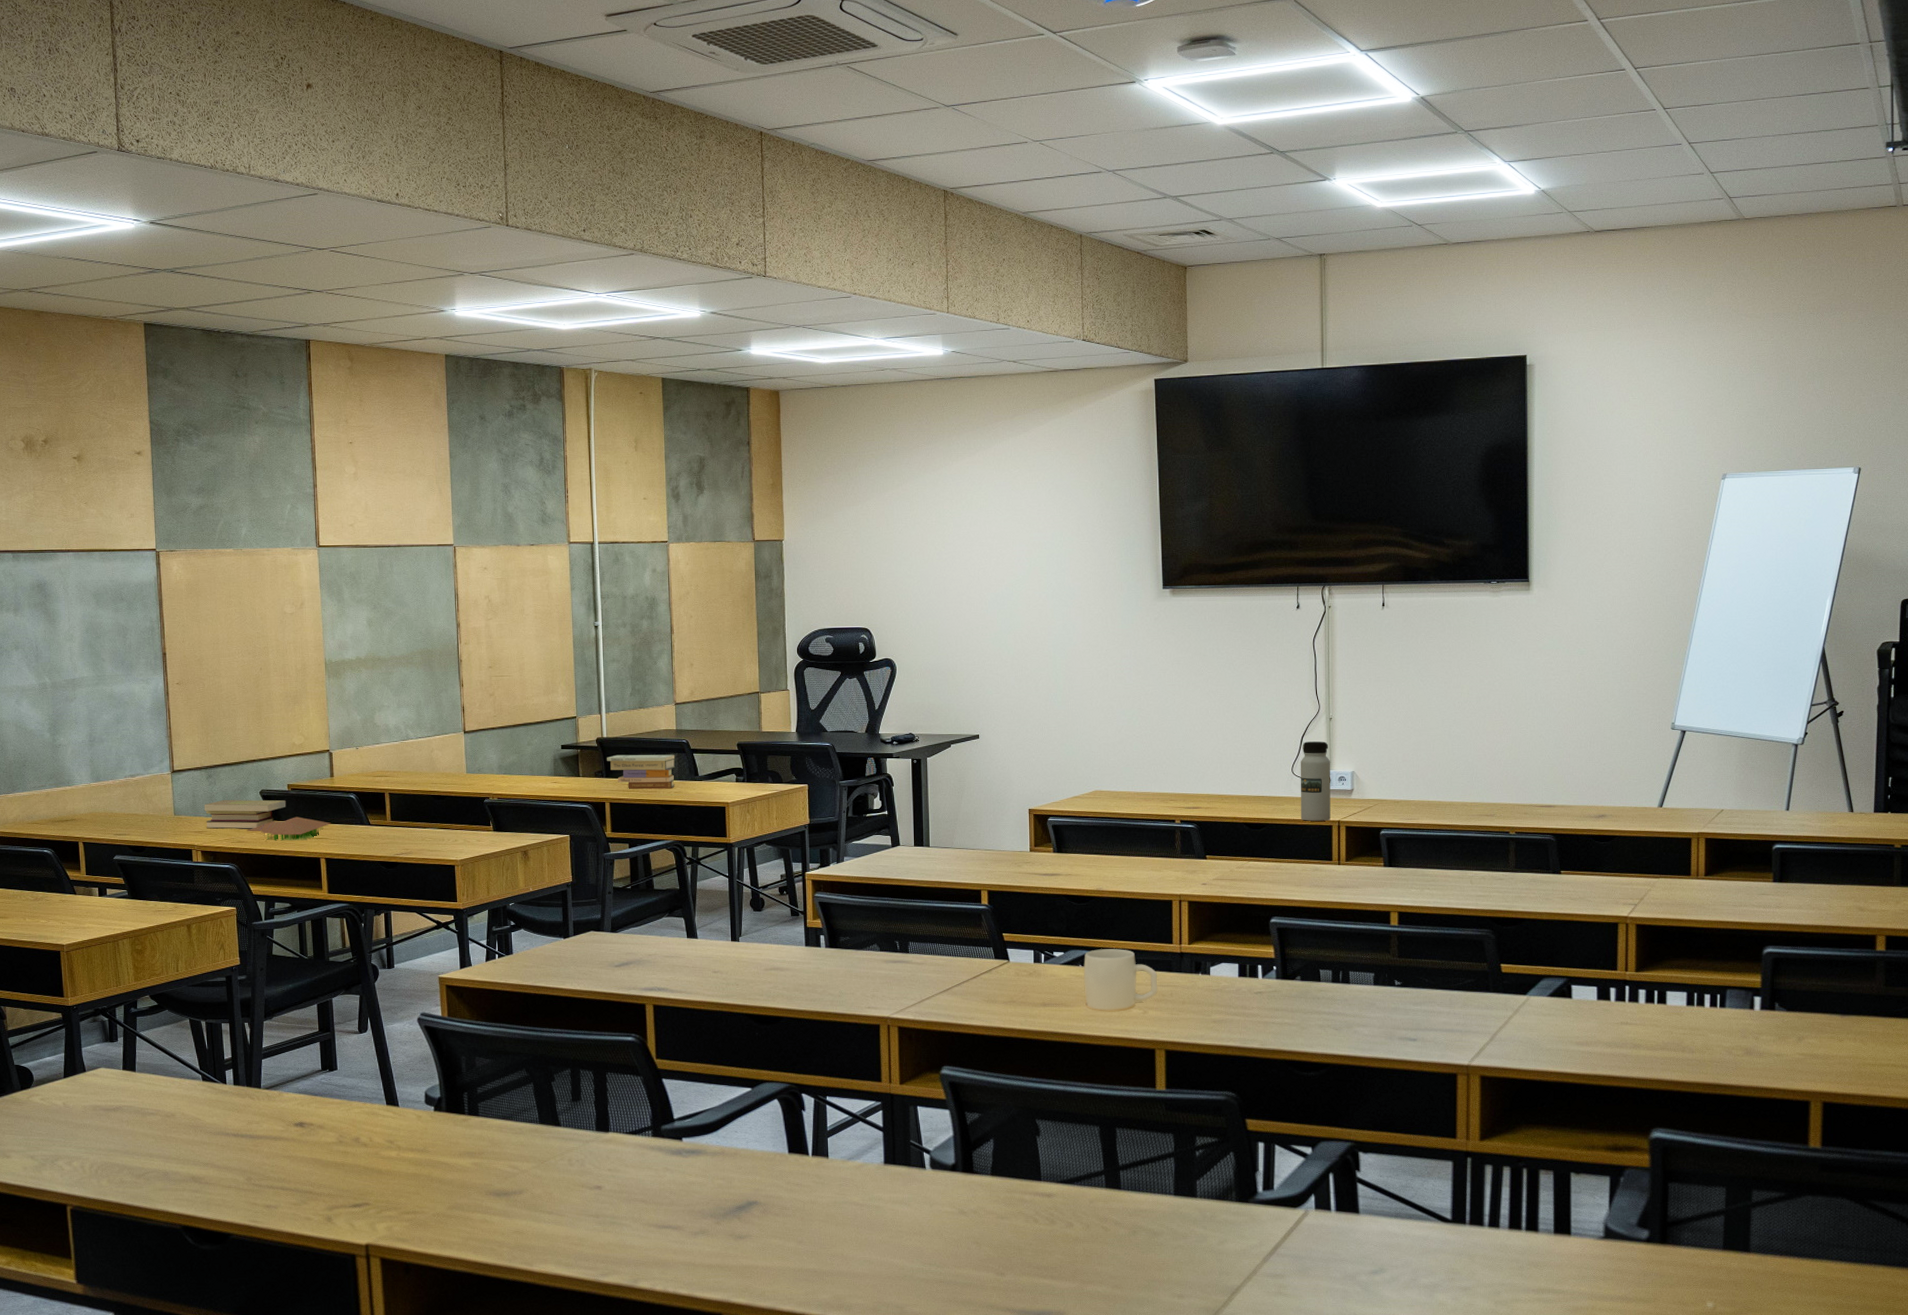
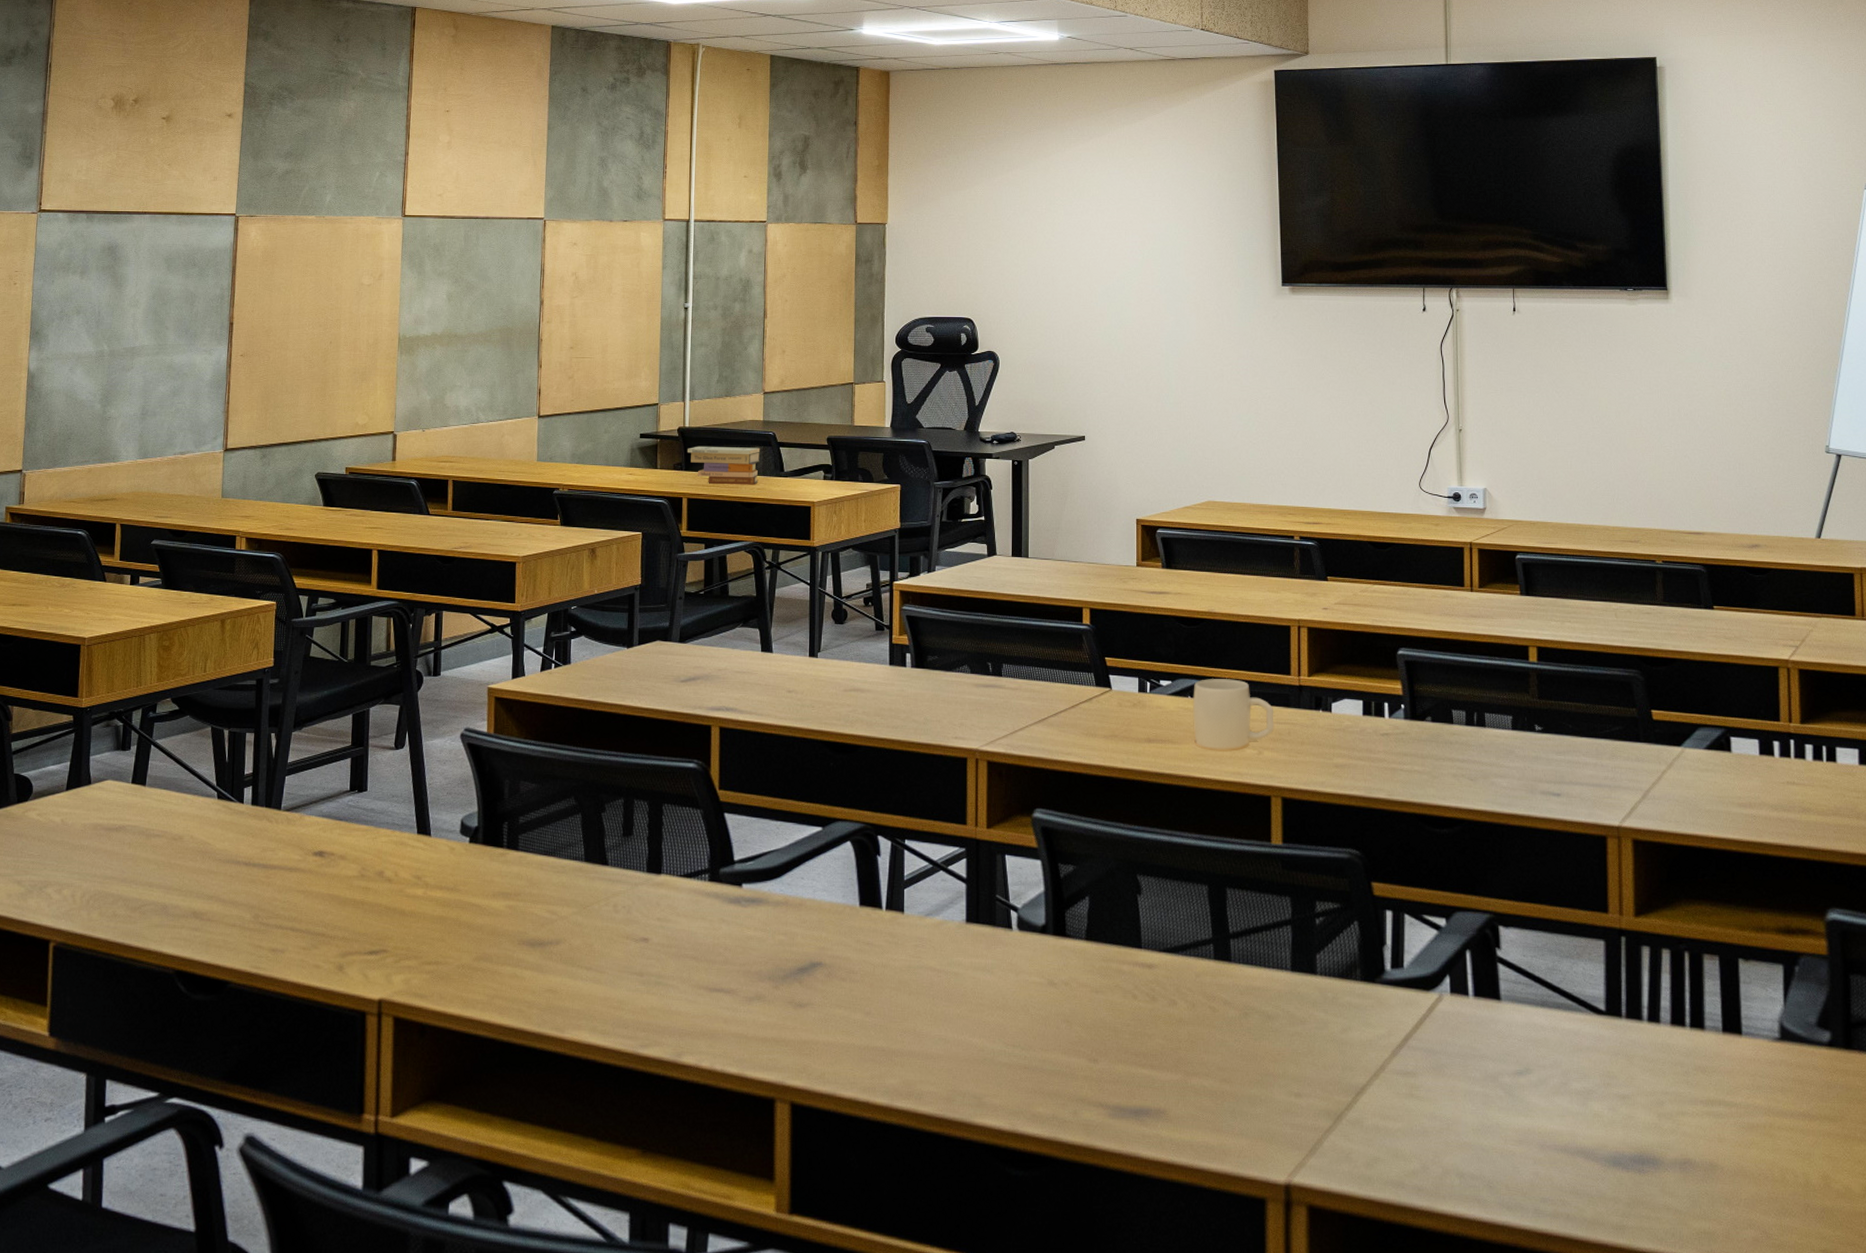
books: present [204,799,286,830] -> none [254,483,342,515]
papers: present [246,816,331,841] -> none [296,503,388,530]
water bottle: present [1300,741,1331,821] -> none [1428,454,1462,542]

